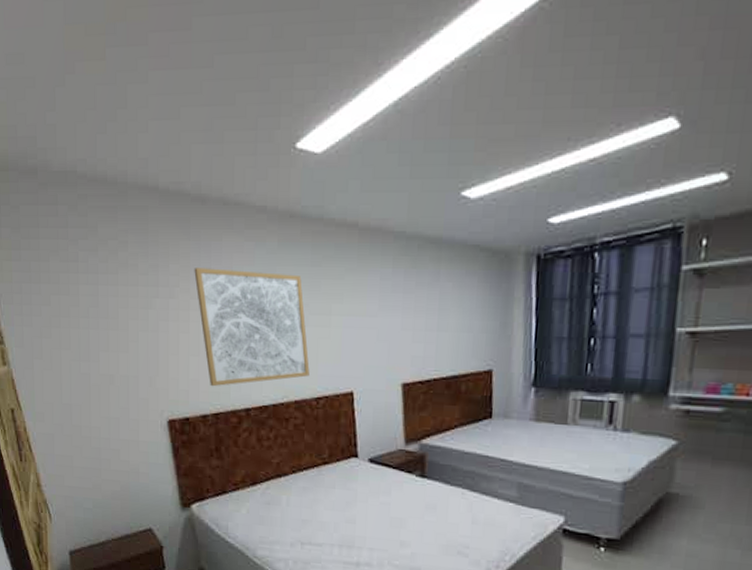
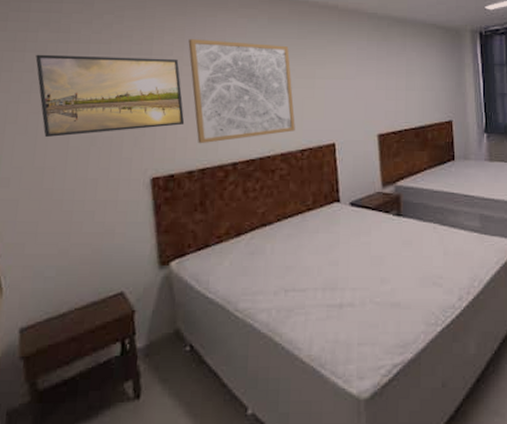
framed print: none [50,286,196,374] -> present [35,54,185,137]

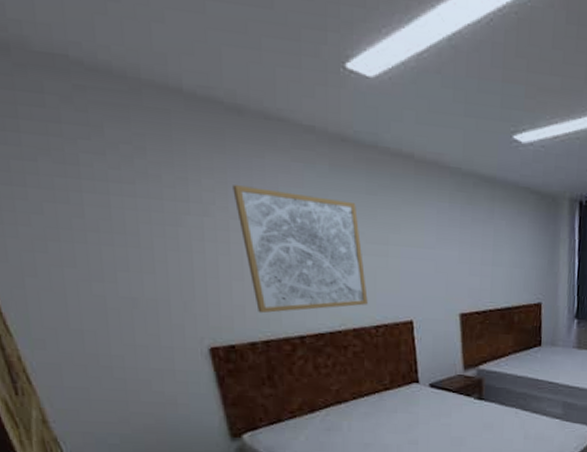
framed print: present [35,54,185,137] -> none [41,191,240,296]

